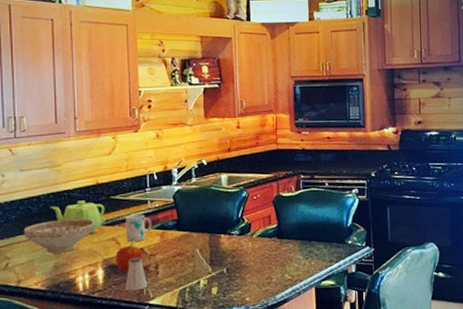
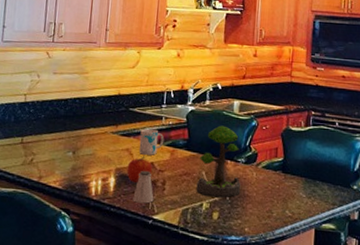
decorative bowl: present [23,218,94,254] -> none [49,124,112,156]
teapot: present [50,200,105,234] -> none [75,108,123,142]
plant: none [191,201,238,274] -> present [196,125,241,198]

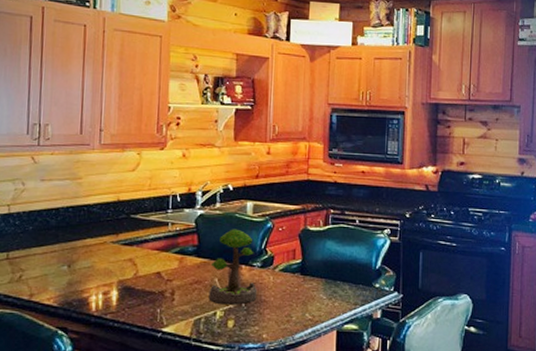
apple: present [127,156,153,184] -> none [130,265,160,295]
saltshaker: present [132,170,154,204] -> none [138,280,162,316]
mug: present [139,128,165,155] -> none [143,236,172,264]

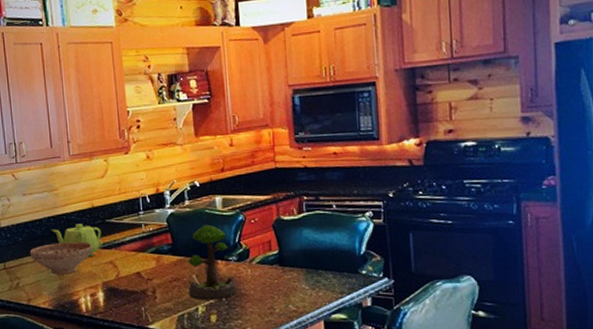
decorative bowl: none [39,235,112,270] -> present [29,241,93,275]
teapot: none [68,217,124,252] -> present [51,223,102,257]

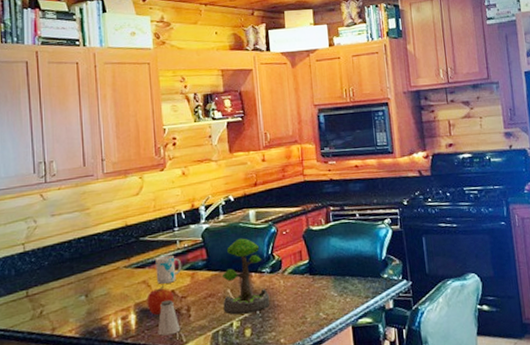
decorative bowl: present [29,241,93,275] -> none [56,262,125,299]
teapot: present [51,223,102,257] -> none [81,243,135,278]
apple: none [114,266,141,295] -> present [147,285,175,316]
mug: none [121,237,148,265] -> present [155,255,182,284]
saltshaker: none [124,280,147,314] -> present [158,299,181,336]

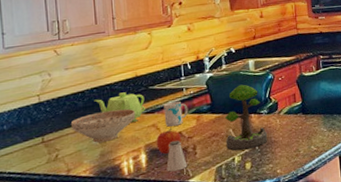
decorative bowl: none [56,262,125,299] -> present [70,108,136,143]
teapot: none [81,243,135,278] -> present [94,92,145,122]

